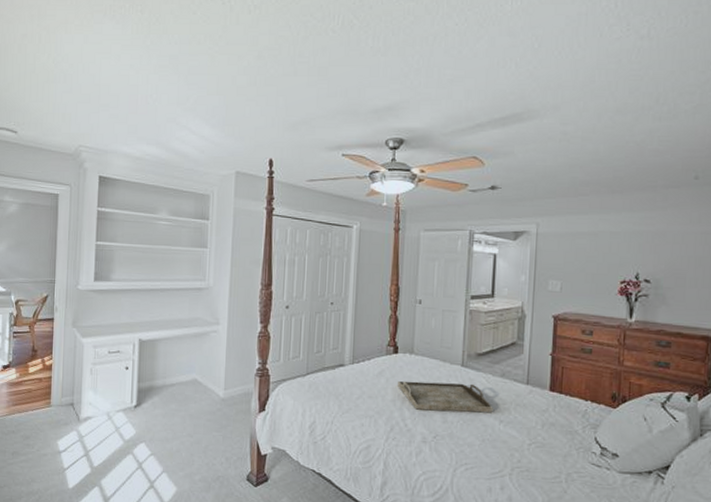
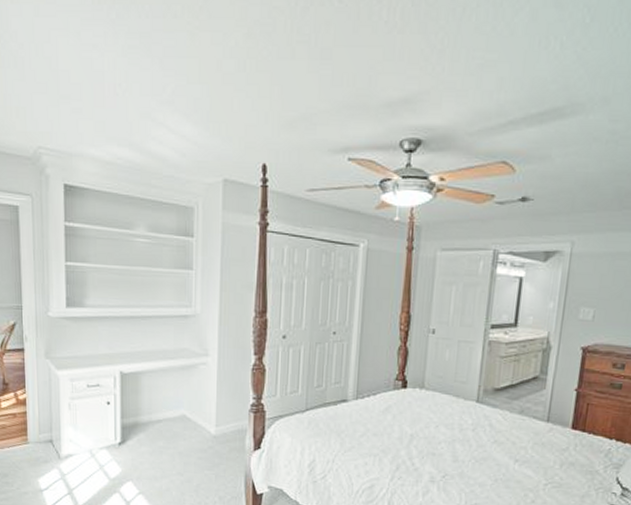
serving tray: present [398,381,493,413] -> none [405,417,509,452]

